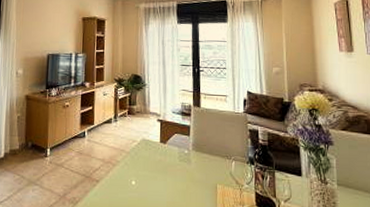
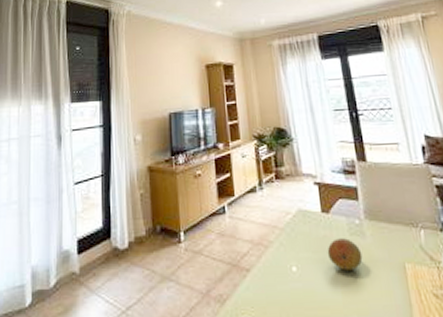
fruit: none [160,163,186,187] -> present [327,238,363,270]

